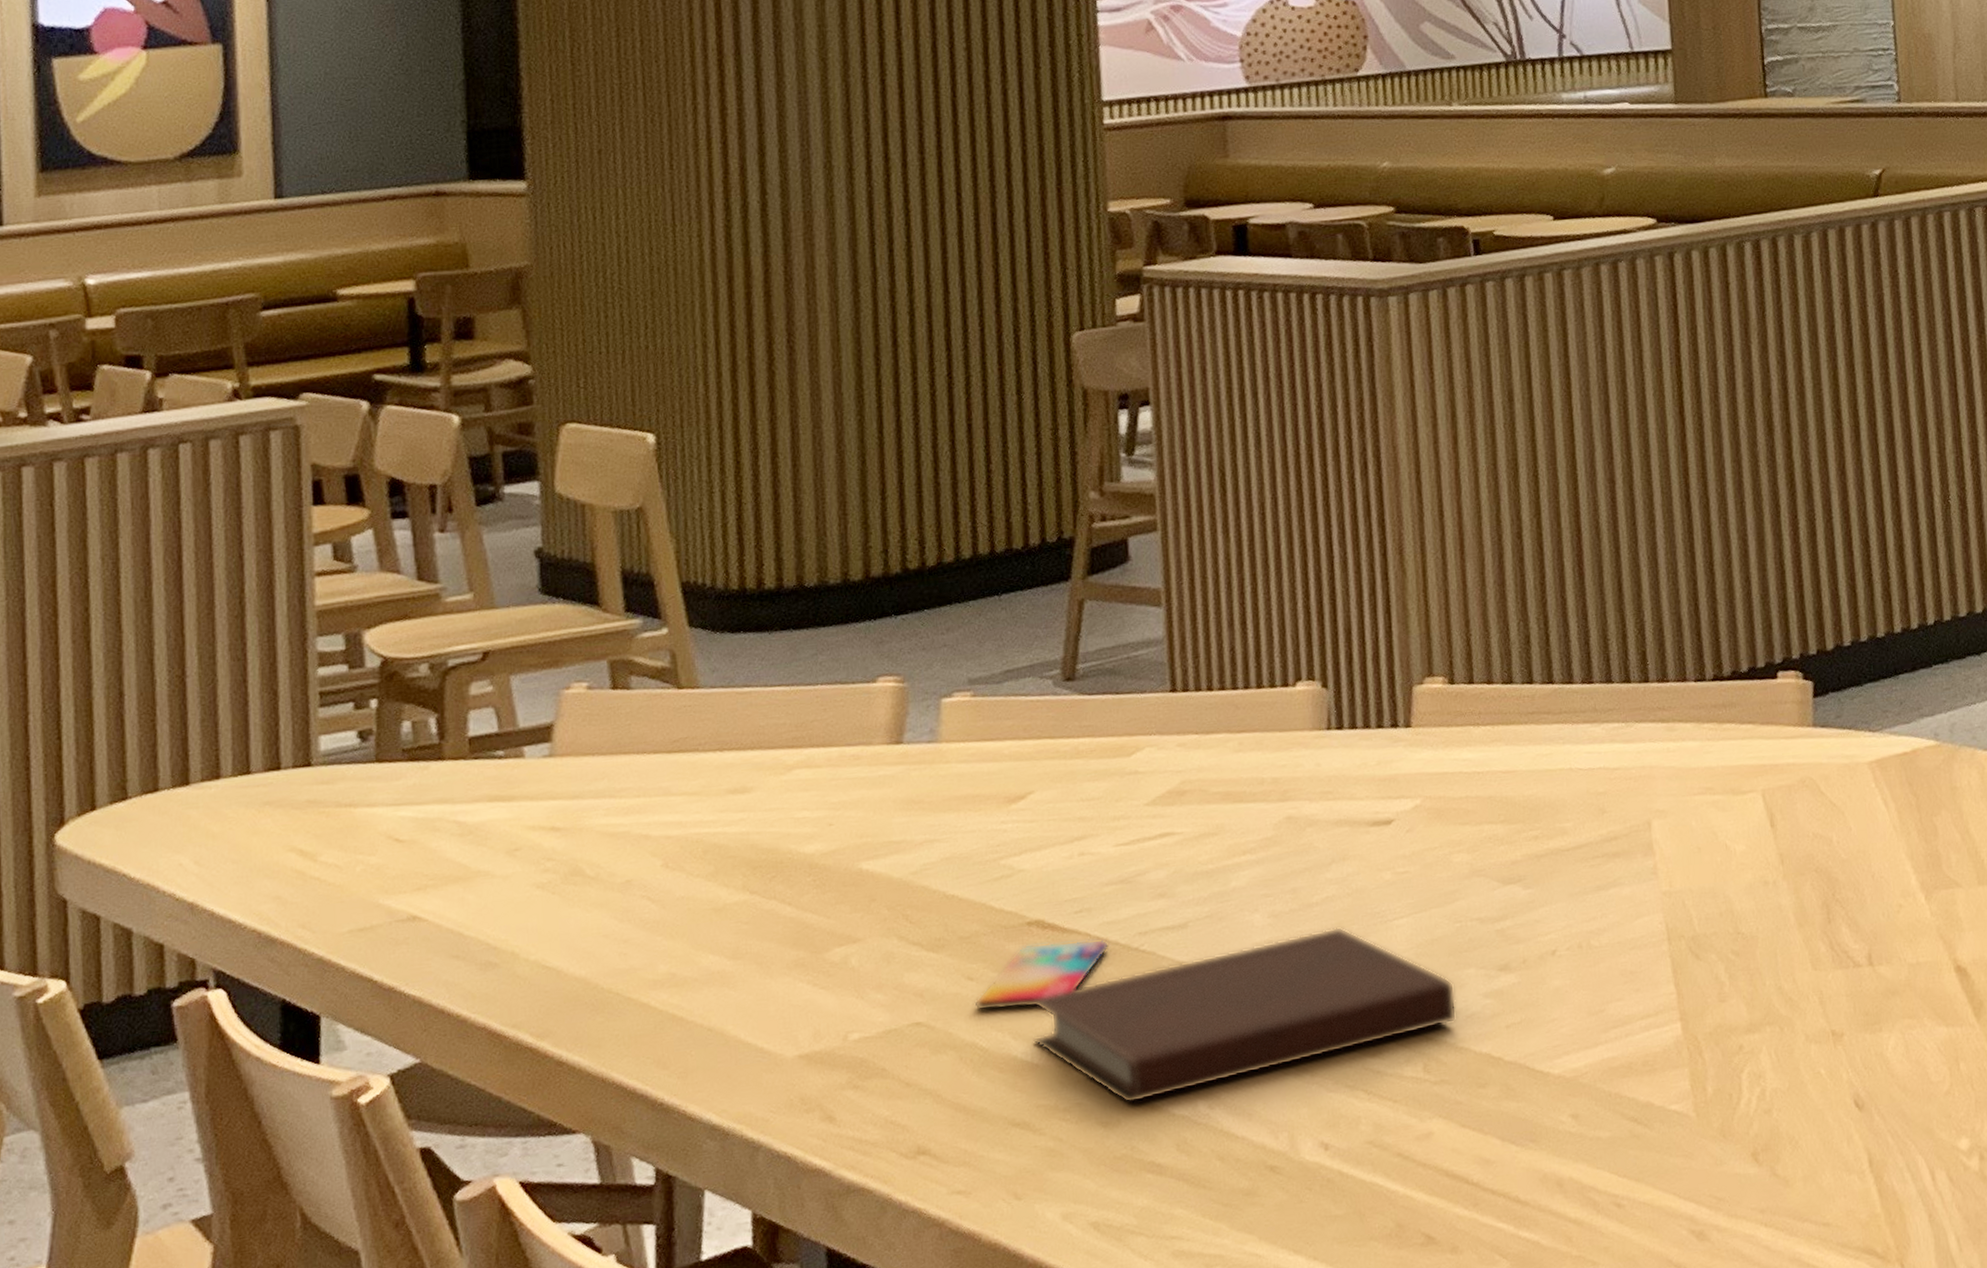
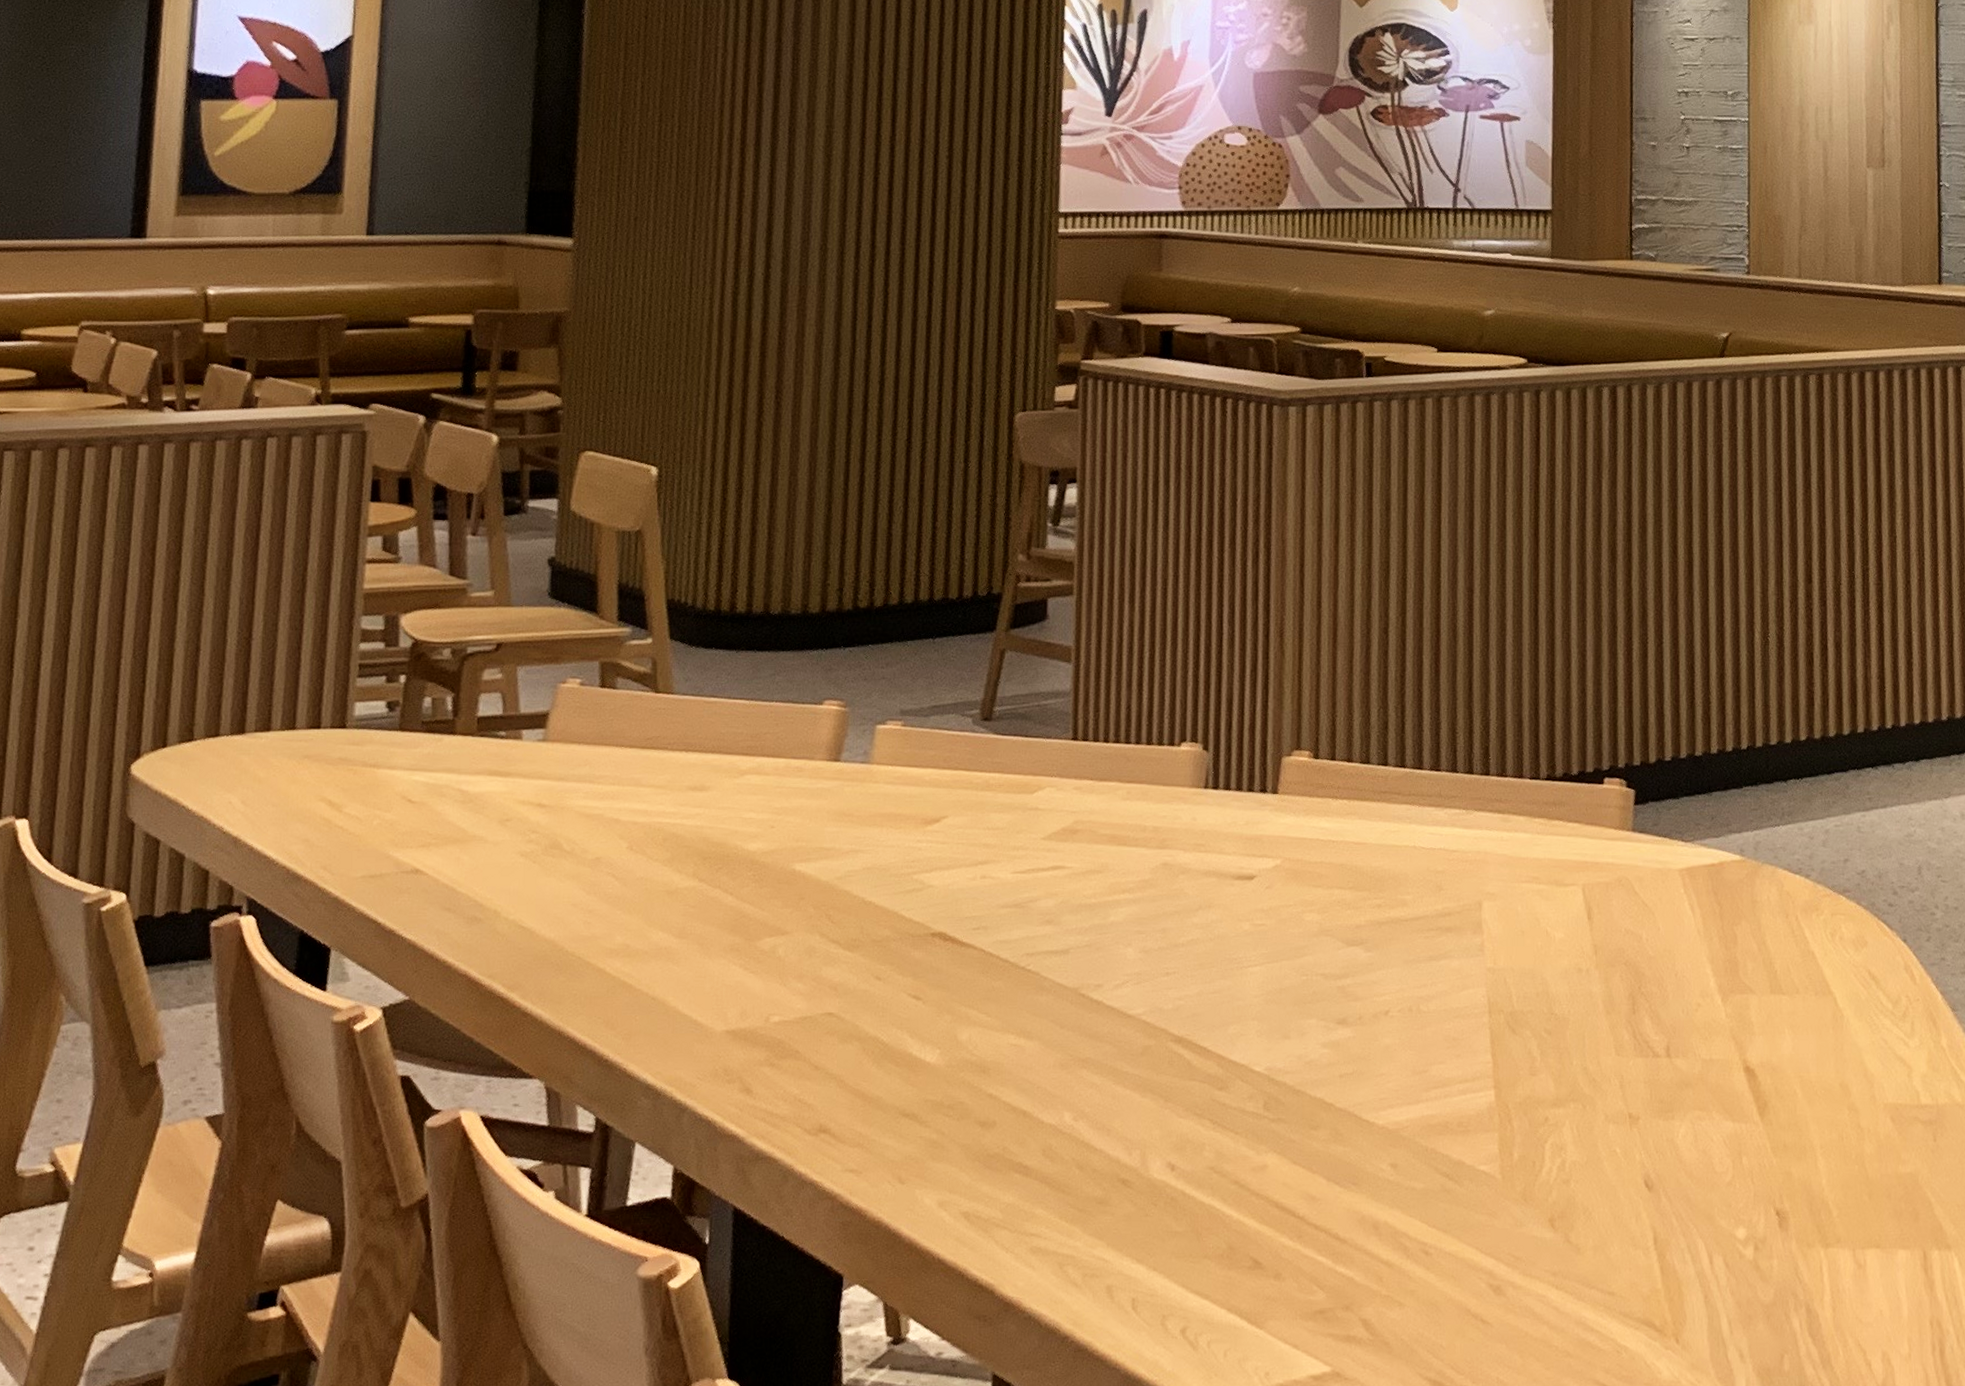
smartphone: present [974,938,1110,1012] -> none [880,953,1000,1011]
notebook: present [1031,926,1457,1105] -> none [927,967,1297,1109]

